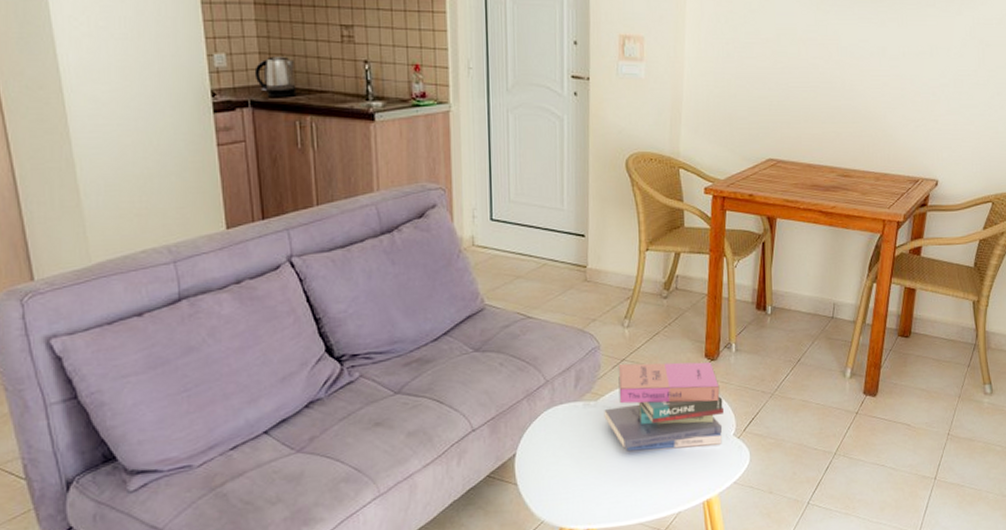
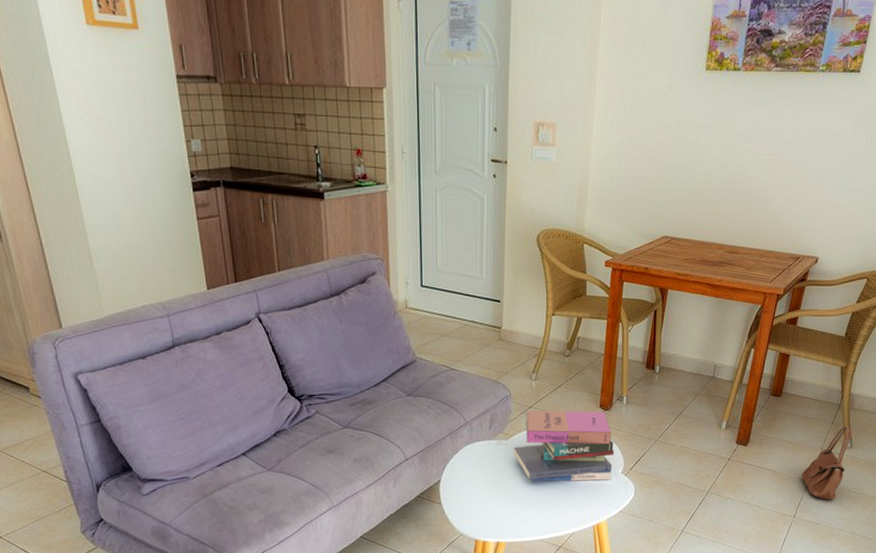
kettle: present [254,56,297,98] -> none [224,142,260,179]
handbag: none [939,369,992,457] -> present [801,426,853,500]

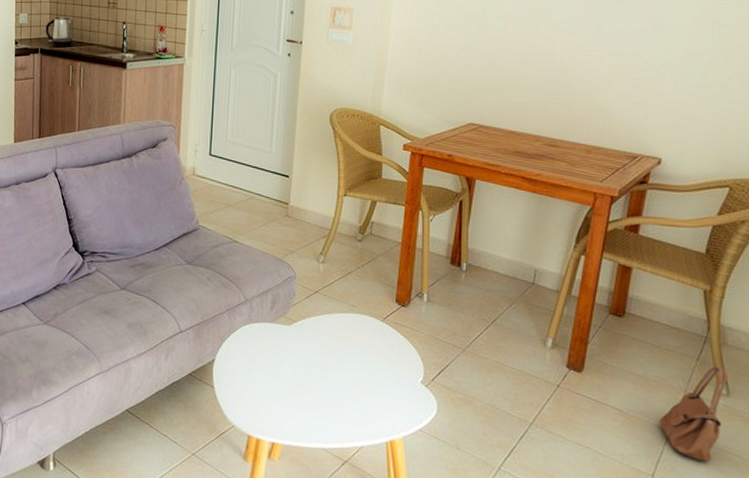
kettle: none [224,142,260,179] -> present [45,17,73,48]
books: present [513,410,614,482] -> none [295,295,412,389]

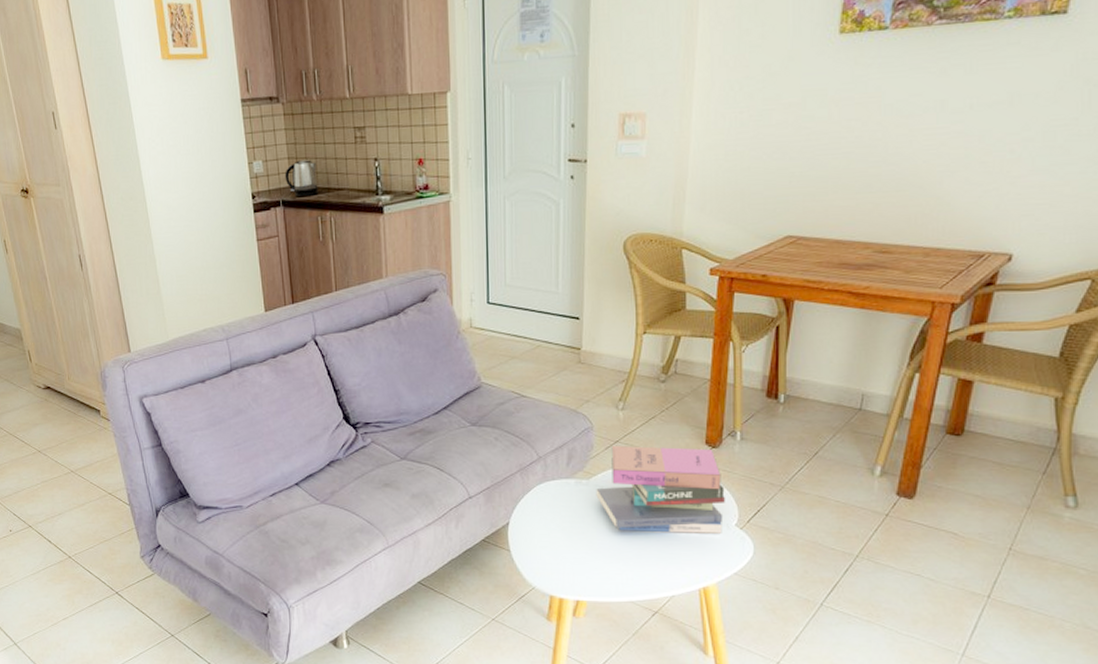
books: none [295,295,412,389] -> present [596,445,725,533]
handbag: present [659,366,729,462] -> none [997,478,1079,578]

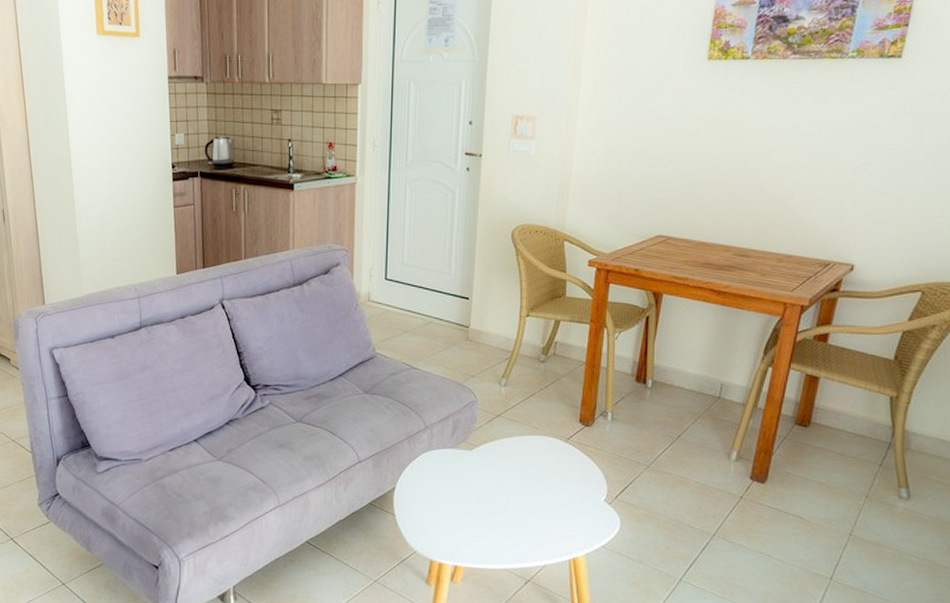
books: present [596,445,725,533] -> none [477,418,596,508]

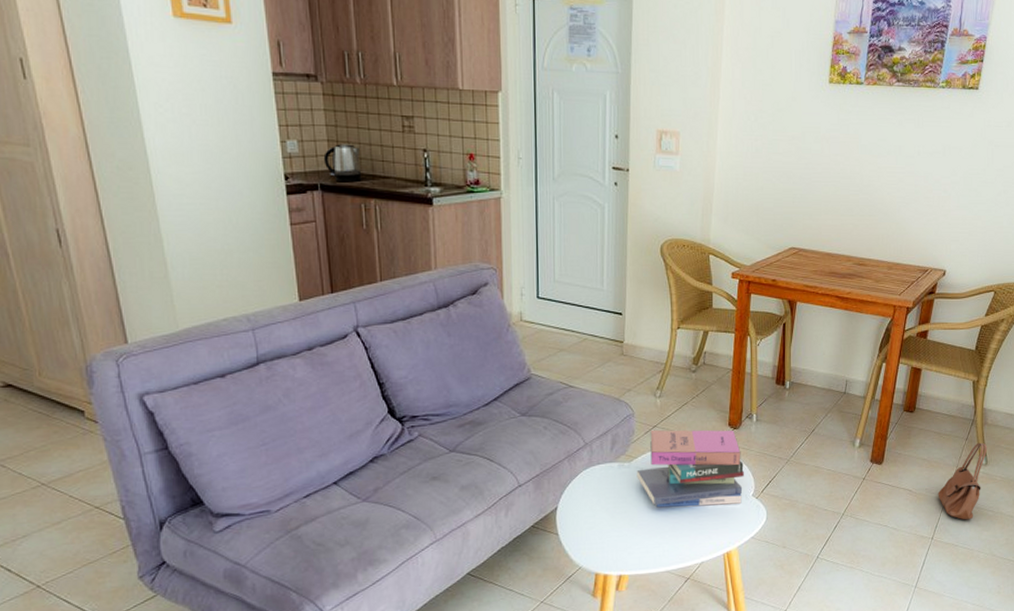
books: none [477,418,596,508] -> present [636,429,744,508]
handbag: none [839,471,910,563] -> present [938,442,988,520]

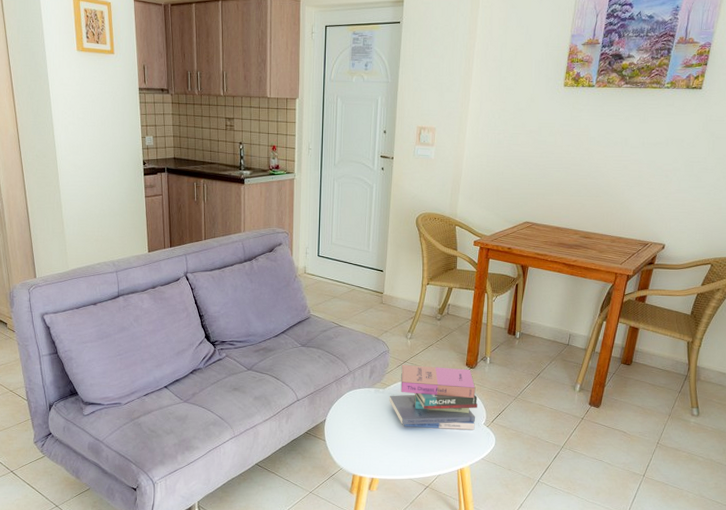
kettle: present [323,144,362,183] -> none [170,139,196,167]
handbag: present [938,442,988,520] -> none [650,396,700,463]

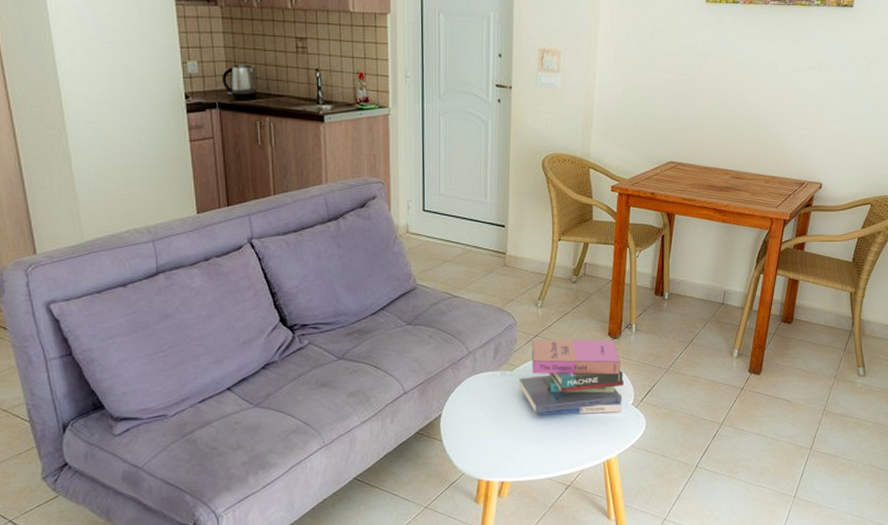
kettle: none [170,139,196,167] -> present [222,64,258,101]

